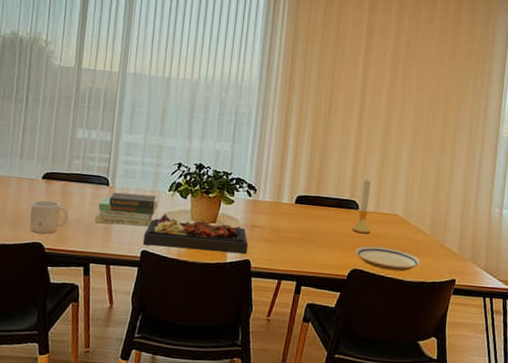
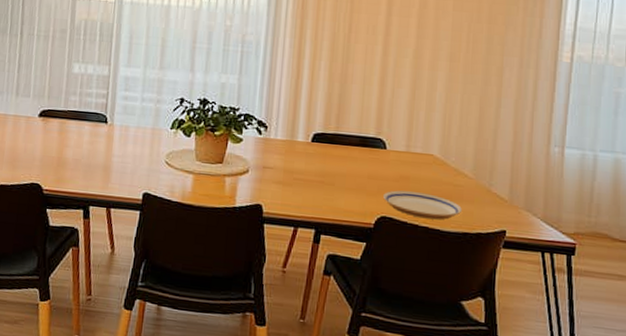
mug: present [29,200,69,234] -> none [27,138,67,174]
books: present [95,192,159,227] -> none [94,130,161,167]
food platter: present [143,212,248,254] -> none [145,152,259,198]
candle holder: present [352,179,371,234] -> none [378,114,401,177]

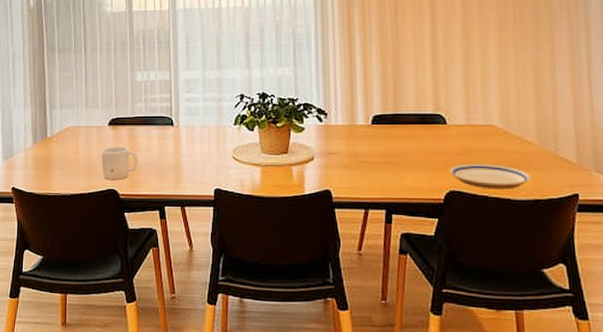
mug: none [27,138,67,174] -> present [101,146,138,180]

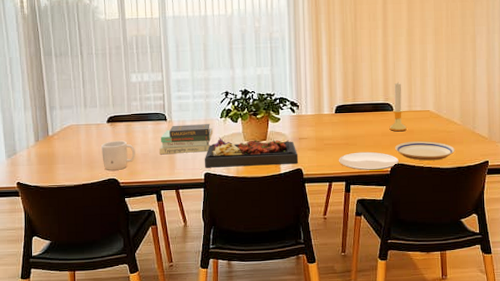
books: none [164,131,226,165] -> present [159,124,213,155]
food platter: none [215,147,326,184] -> present [205,137,298,168]
plate: none [377,173,455,197] -> present [339,151,399,170]
candle holder: none [441,89,465,151] -> present [389,82,407,132]

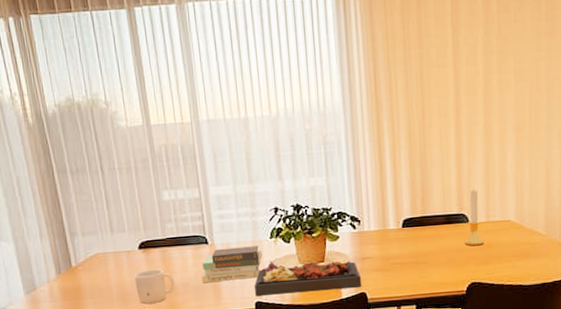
plate: present [339,151,399,170] -> none [408,270,476,292]
plate: present [395,141,456,161] -> none [471,255,540,278]

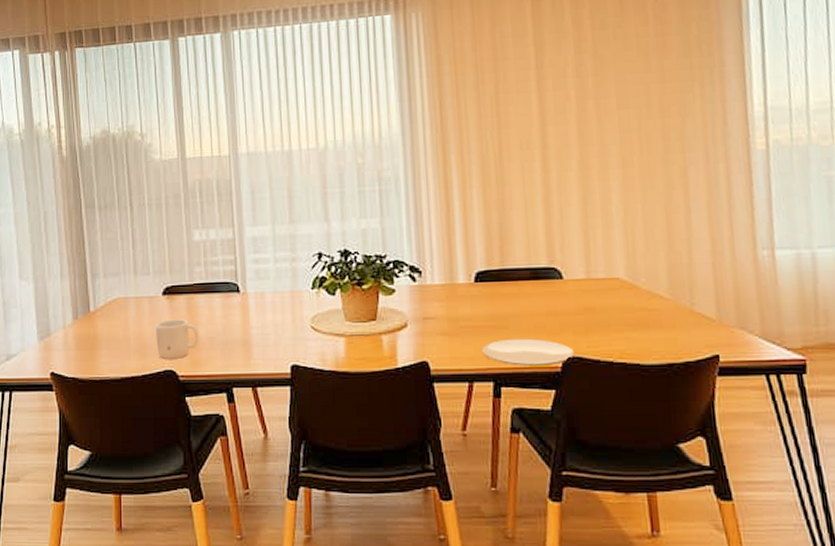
books: present [202,246,263,284] -> none [230,297,303,339]
food platter: present [255,260,361,296] -> none [291,315,422,358]
plate: none [408,270,476,292] -> present [482,338,574,366]
candle holder: present [464,189,484,246] -> none [557,237,585,310]

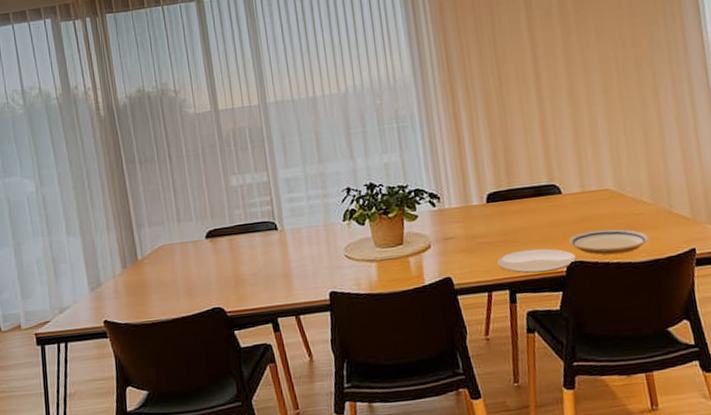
mug: present [155,319,199,359] -> none [201,259,243,298]
plate: none [567,324,664,353] -> present [569,228,649,255]

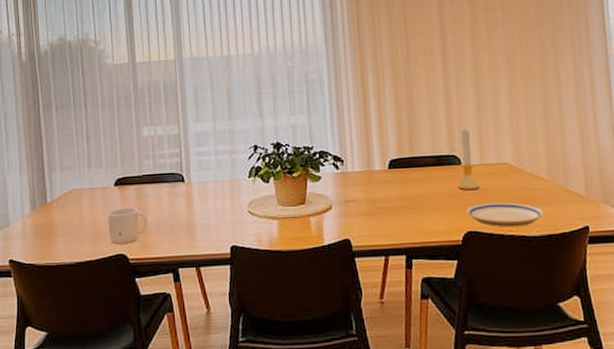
mug: none [201,259,243,298] -> present [108,207,148,244]
plate: present [497,248,576,274] -> none [396,216,472,241]
candle holder: none [558,157,582,220] -> present [457,129,480,191]

